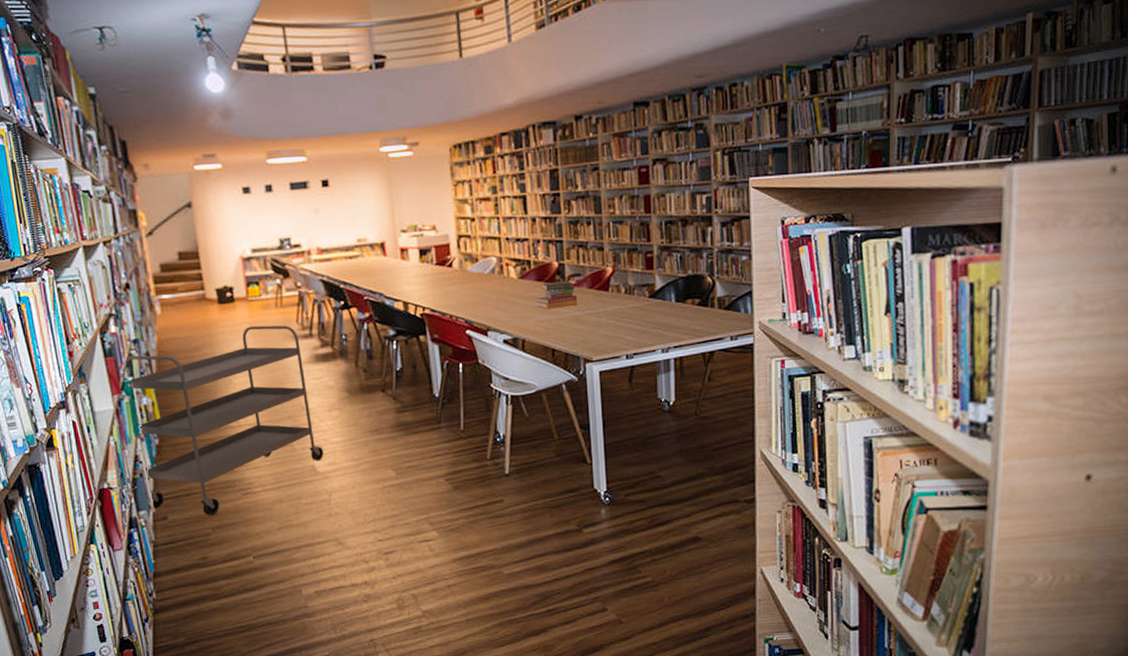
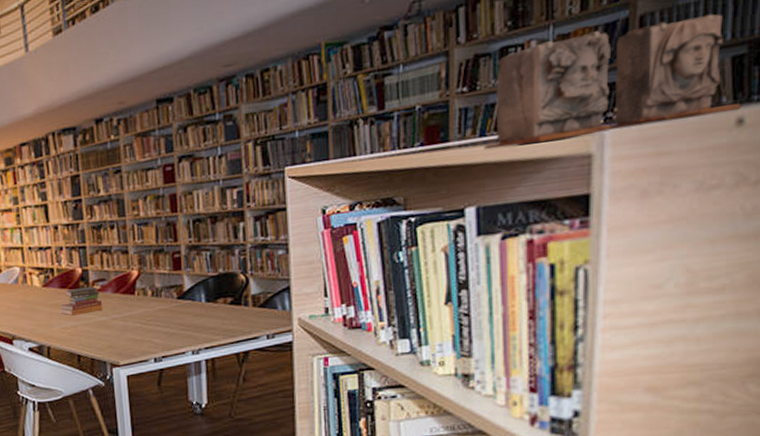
bookend: none [918,75,1116,177] -> present [484,13,743,150]

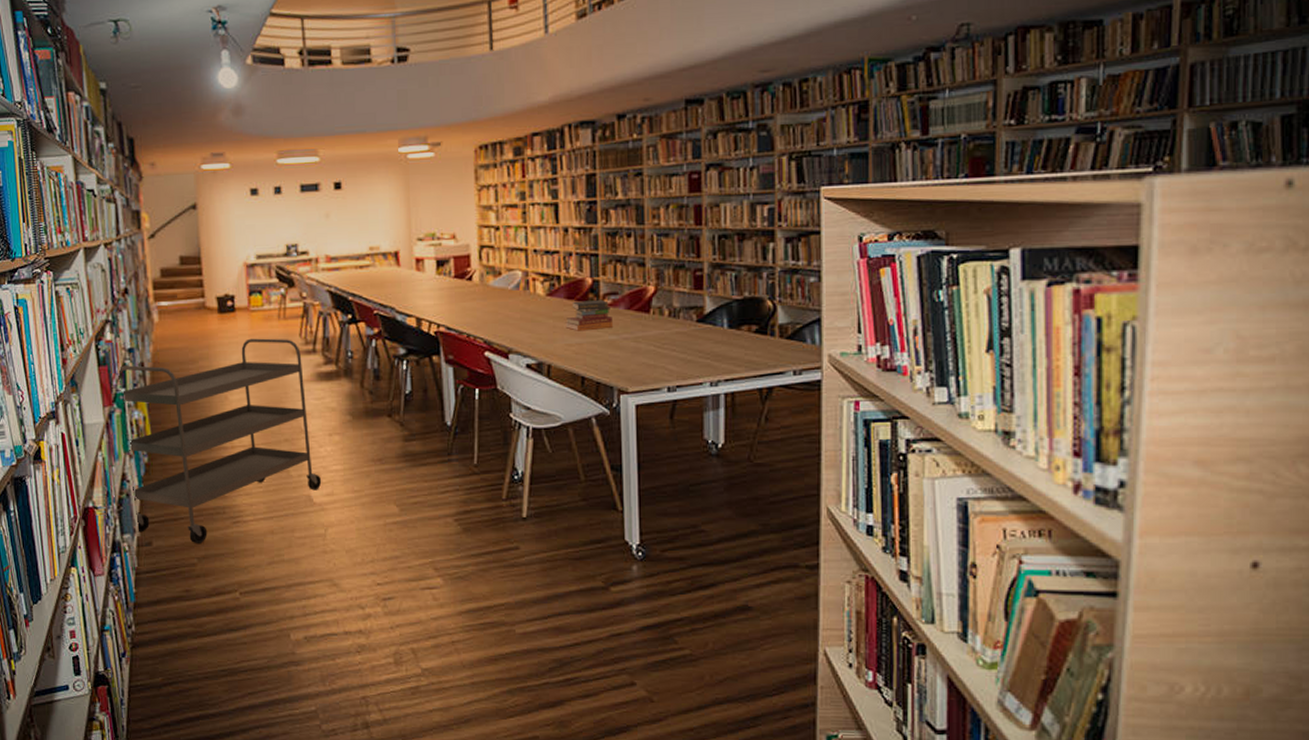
bookend: present [484,13,743,150] -> none [1031,69,1292,189]

